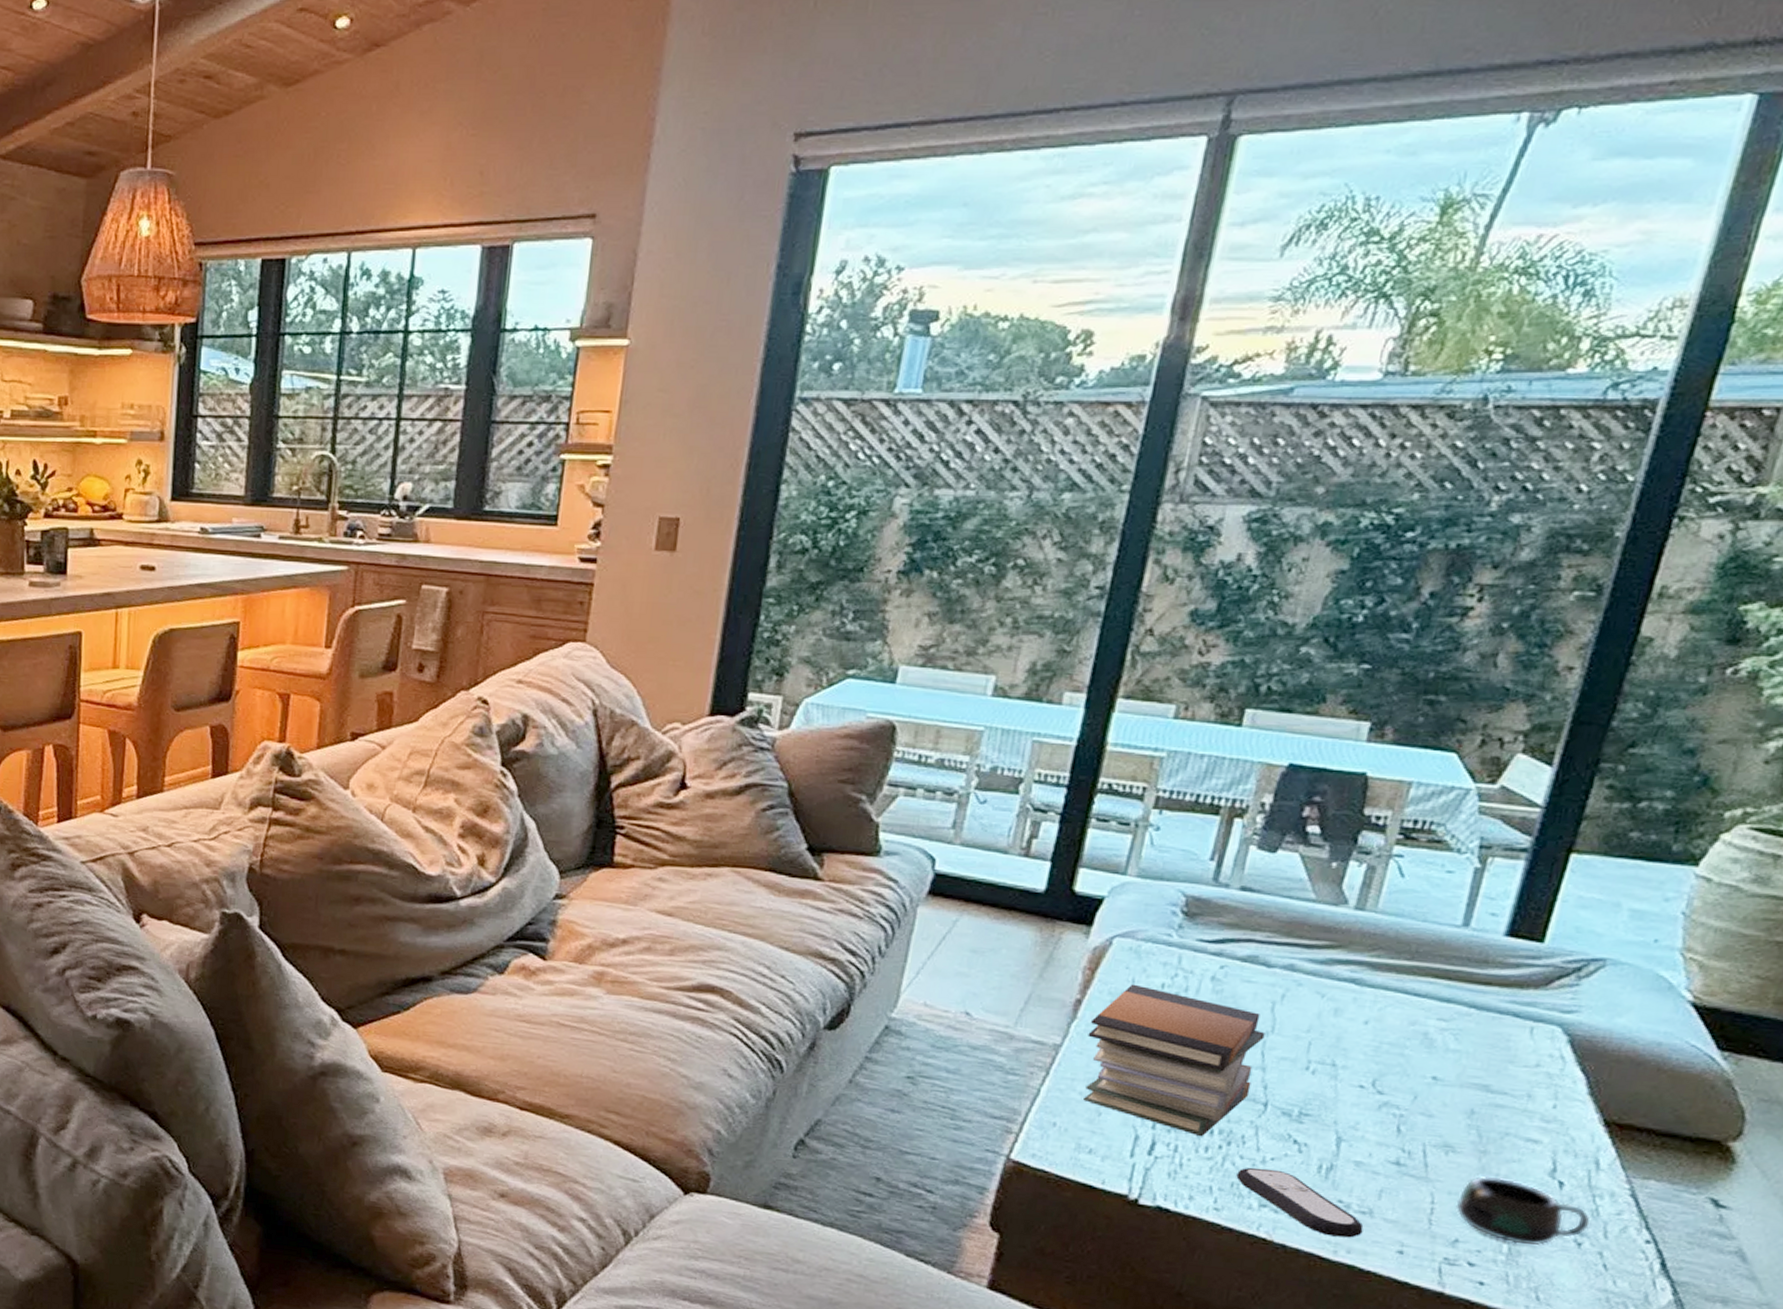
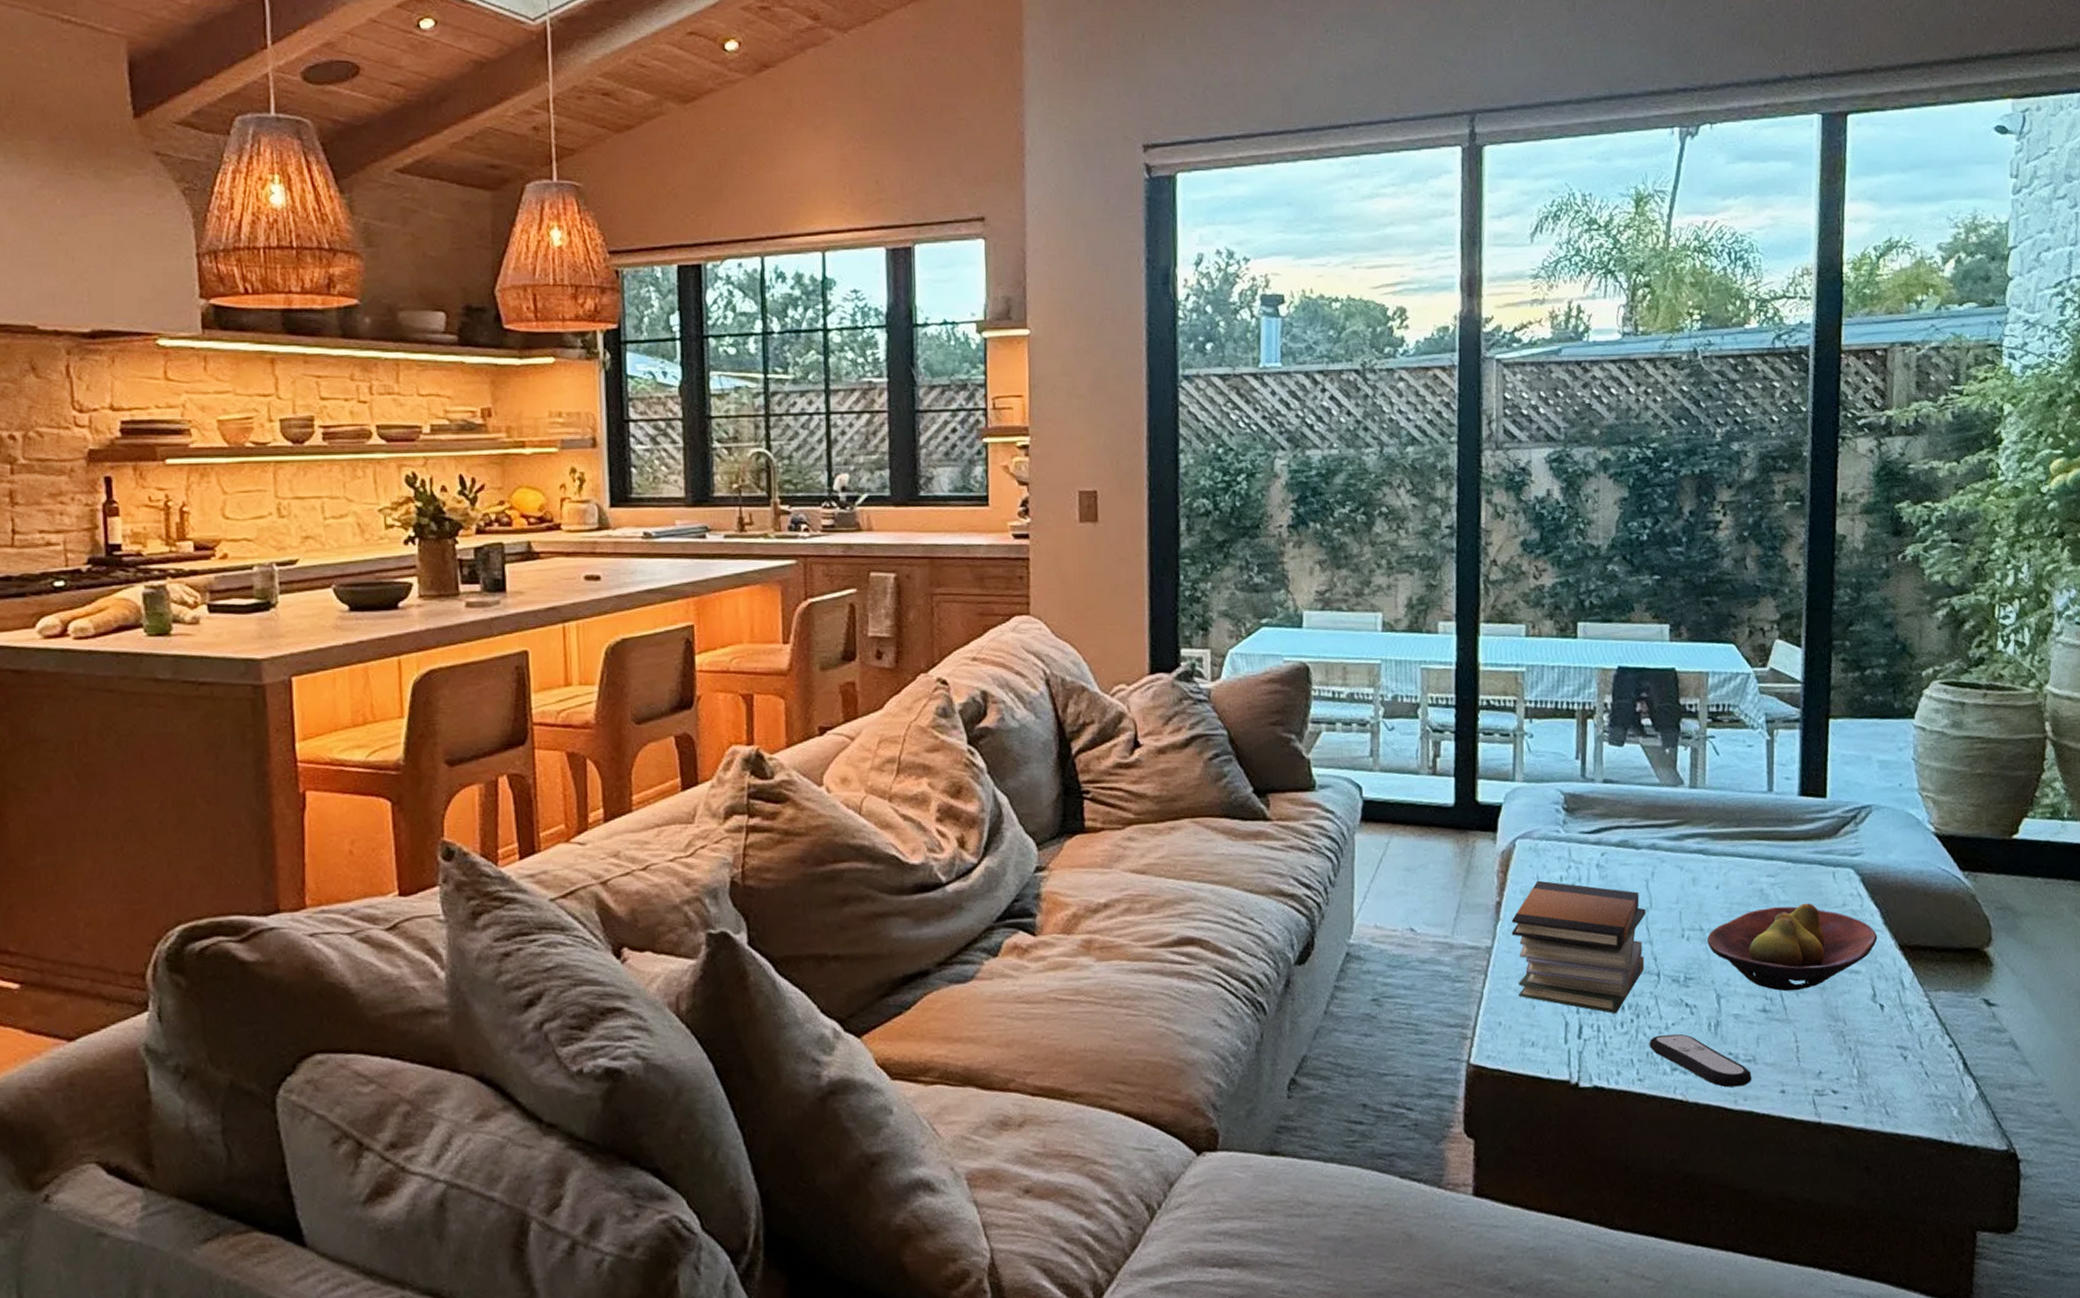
fruit bowl: none [1338,1053,1577,1149] -> present [1707,903,1878,992]
mug: present [1455,1175,1591,1245] -> none [1813,1008,1909,1067]

